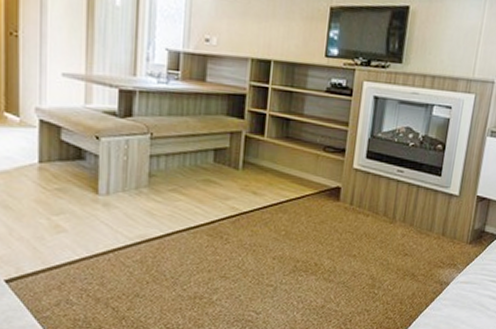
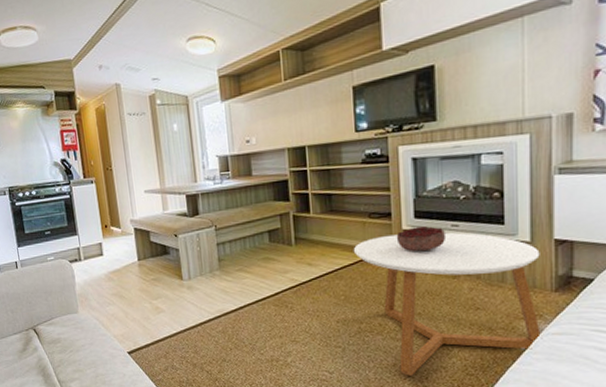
coffee table: none [303,172,465,318] -> present [354,232,543,376]
decorative bowl: none [345,167,392,194] -> present [396,226,447,252]

